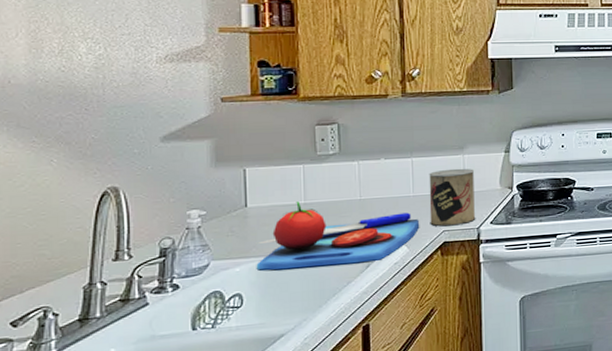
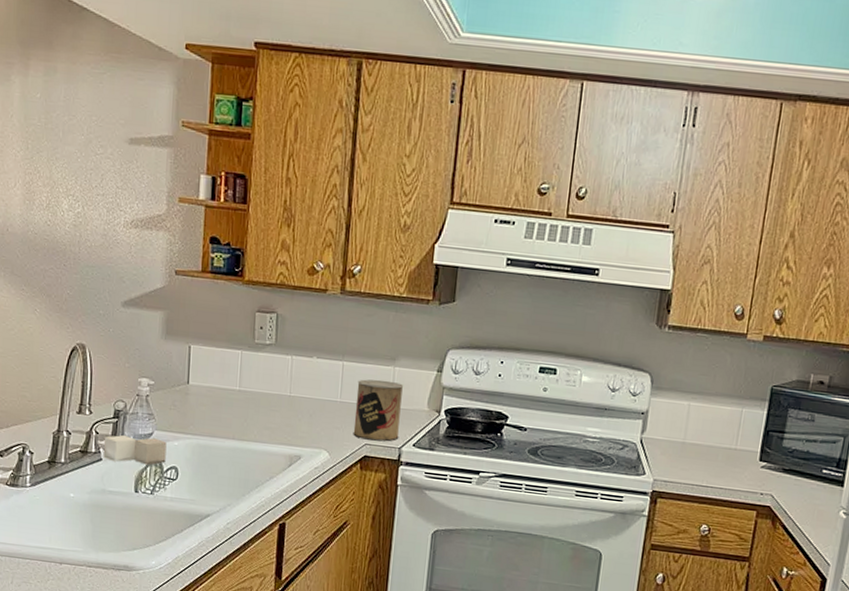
sponge: none [149,269,227,304] -> present [103,434,167,466]
chopping board: present [256,201,419,272] -> none [192,387,343,463]

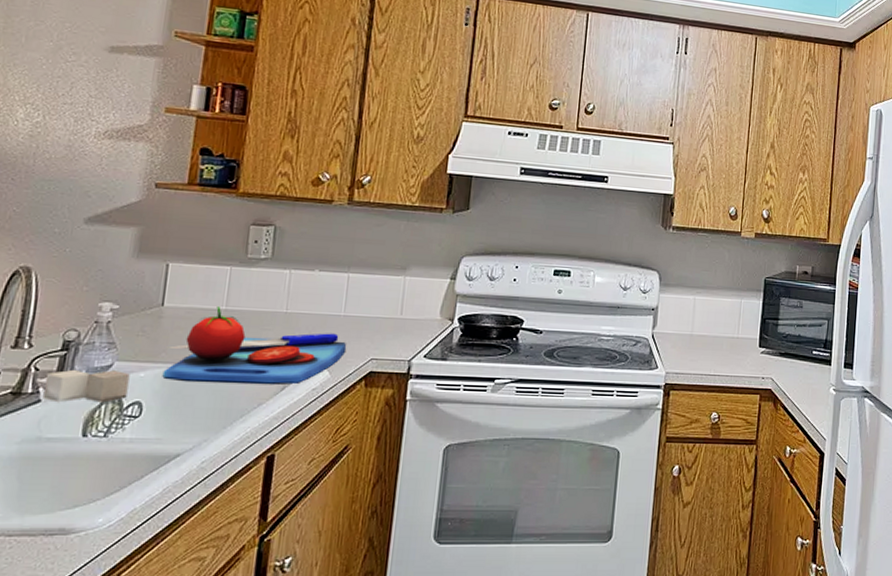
chopping board: none [192,387,343,463] -> present [162,307,346,386]
tin can: present [353,379,403,442] -> none [357,290,414,356]

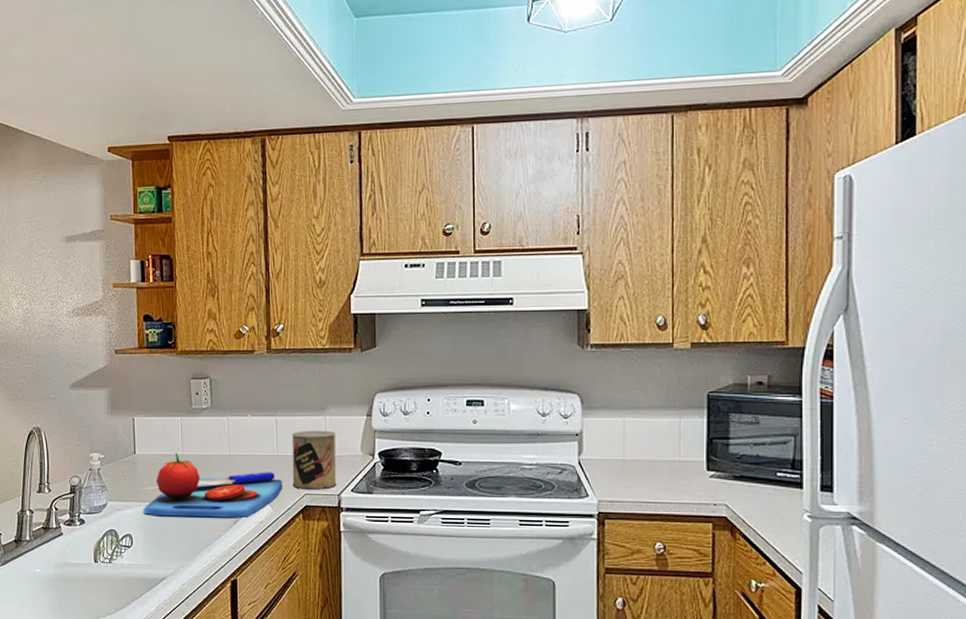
sponge: present [42,369,130,403] -> none [63,508,120,536]
tin can: none [357,290,414,356] -> present [292,430,337,491]

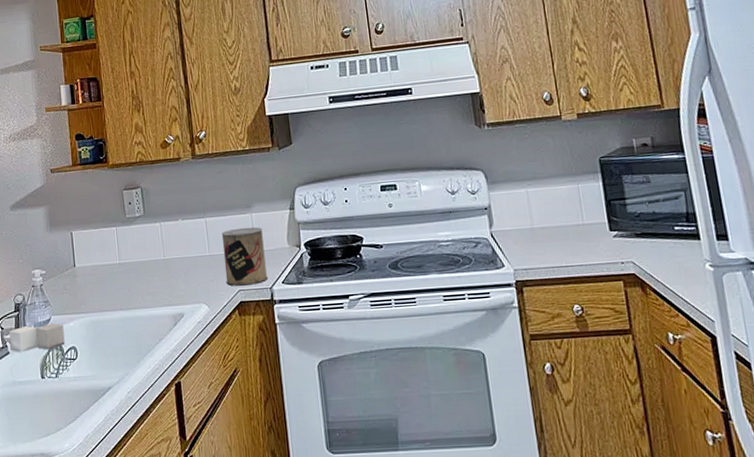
sponge: none [63,508,120,536] -> present [9,323,65,354]
chopping board: present [142,452,282,520] -> none [84,262,217,327]

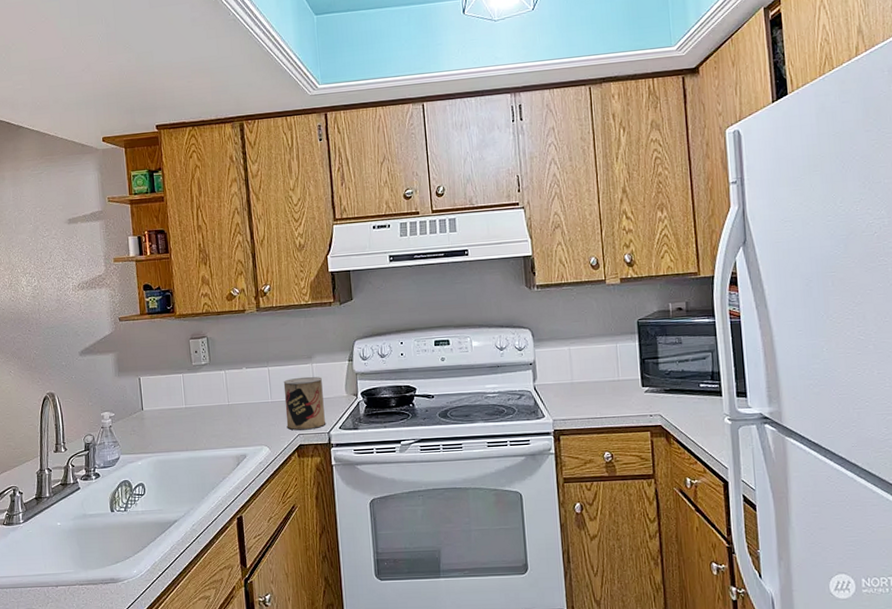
sponge: present [9,323,65,354] -> none [79,462,133,489]

